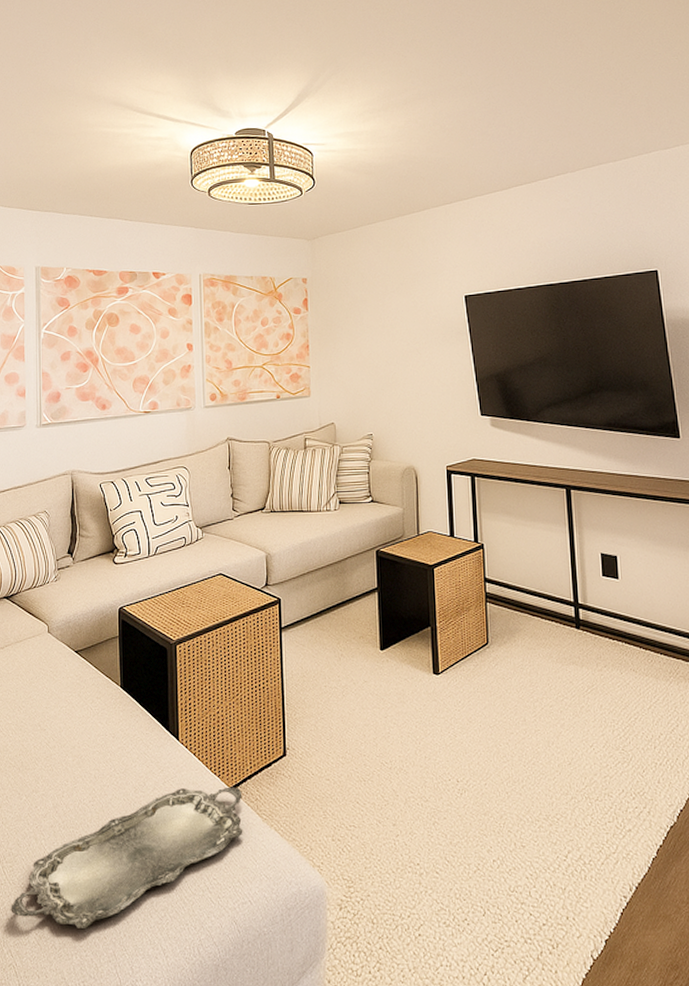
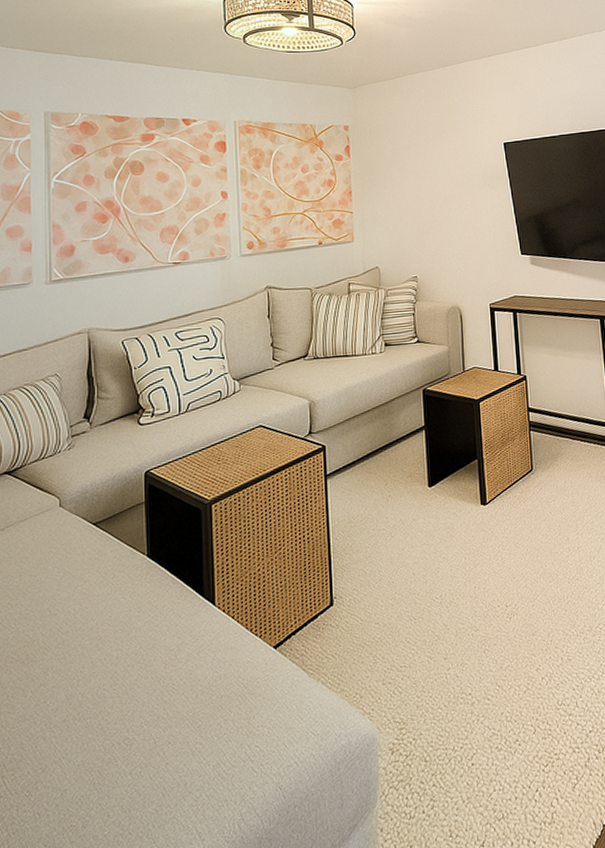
serving tray: present [11,787,243,928] -> none [12,645,288,830]

